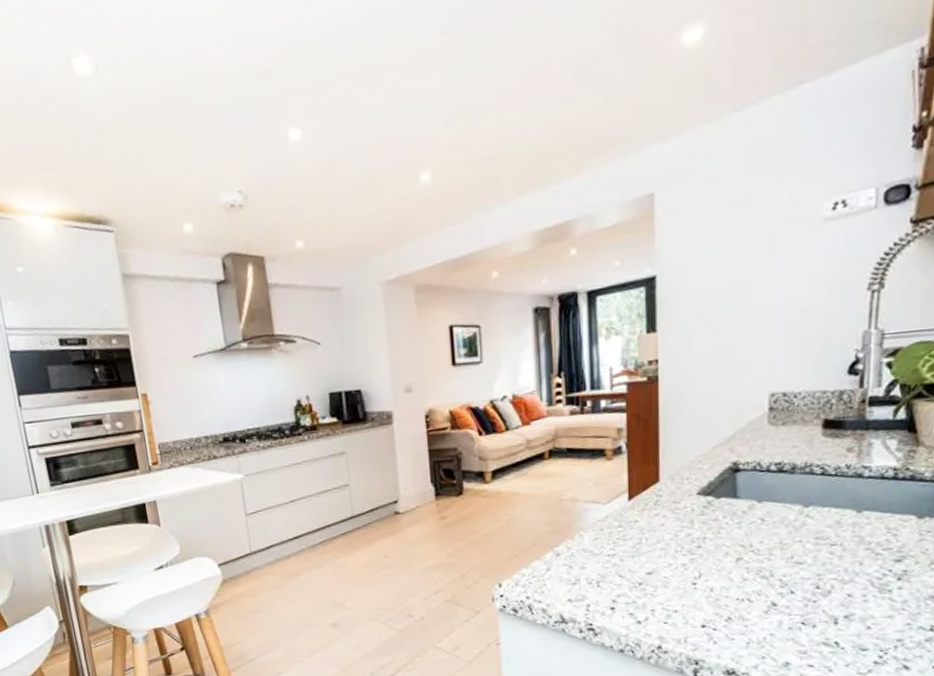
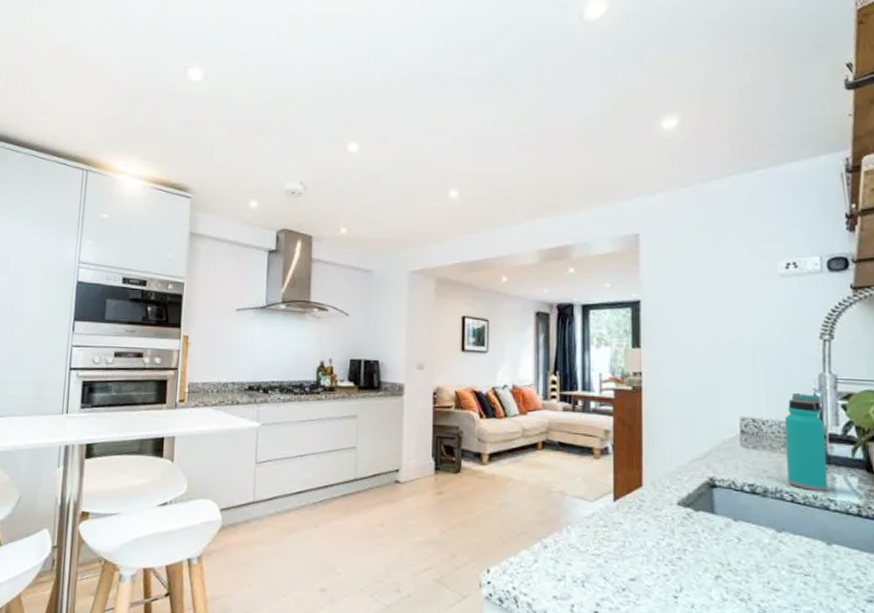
water bottle: none [818,355,865,460] -> present [784,392,828,491]

